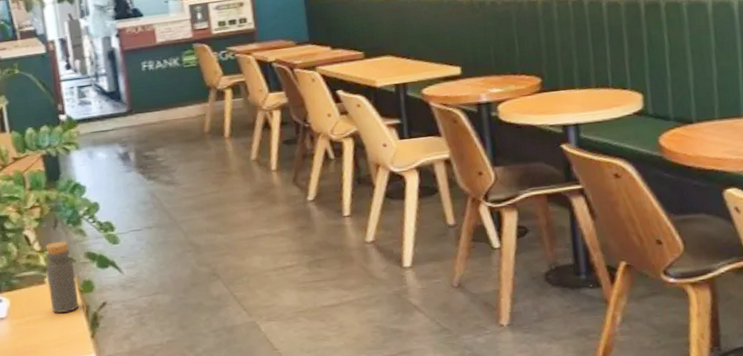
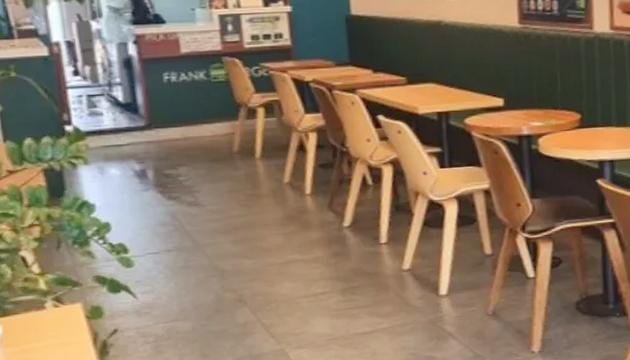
bottle: present [45,241,80,313] -> none [46,263,86,341]

